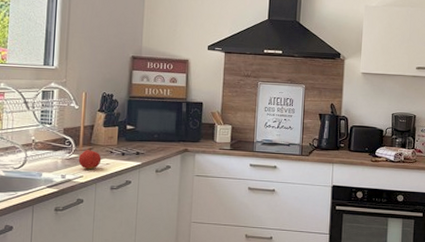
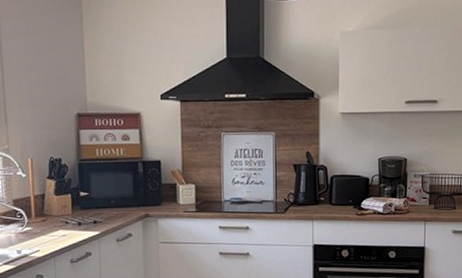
fruit: present [78,148,102,170] -> none [32,219,57,243]

